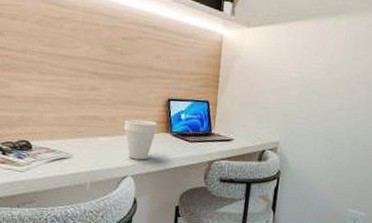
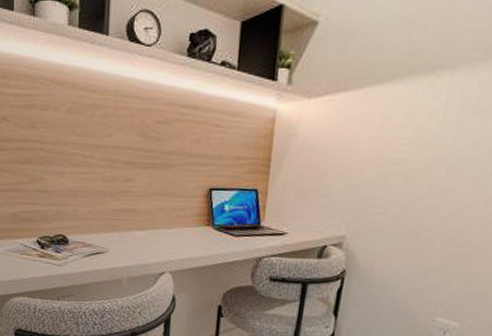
cup: present [123,119,158,160] -> none [160,211,198,256]

